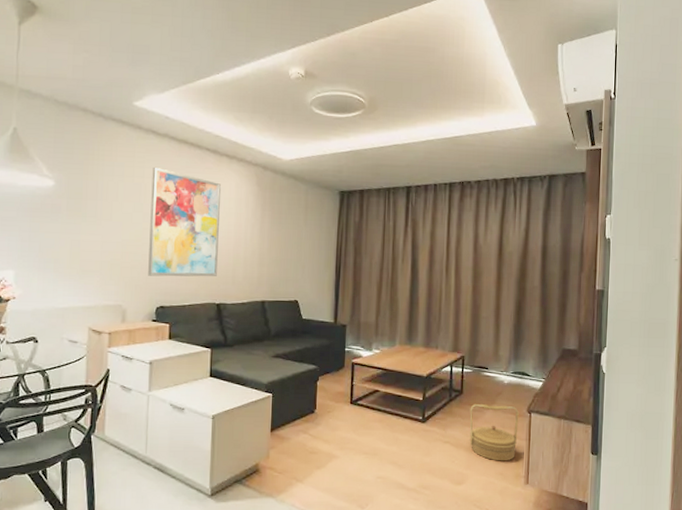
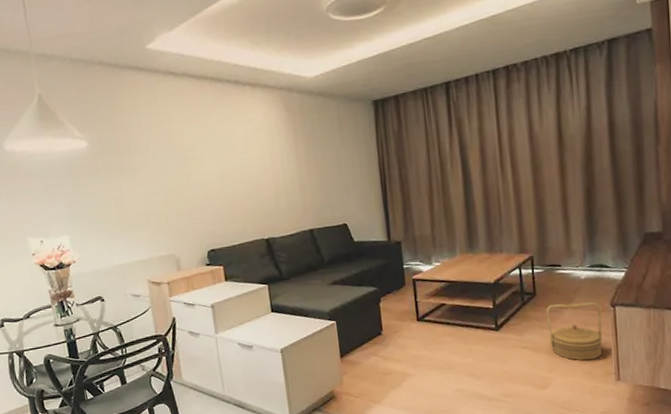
wall art: present [148,166,222,277] -> none [177,109,261,222]

